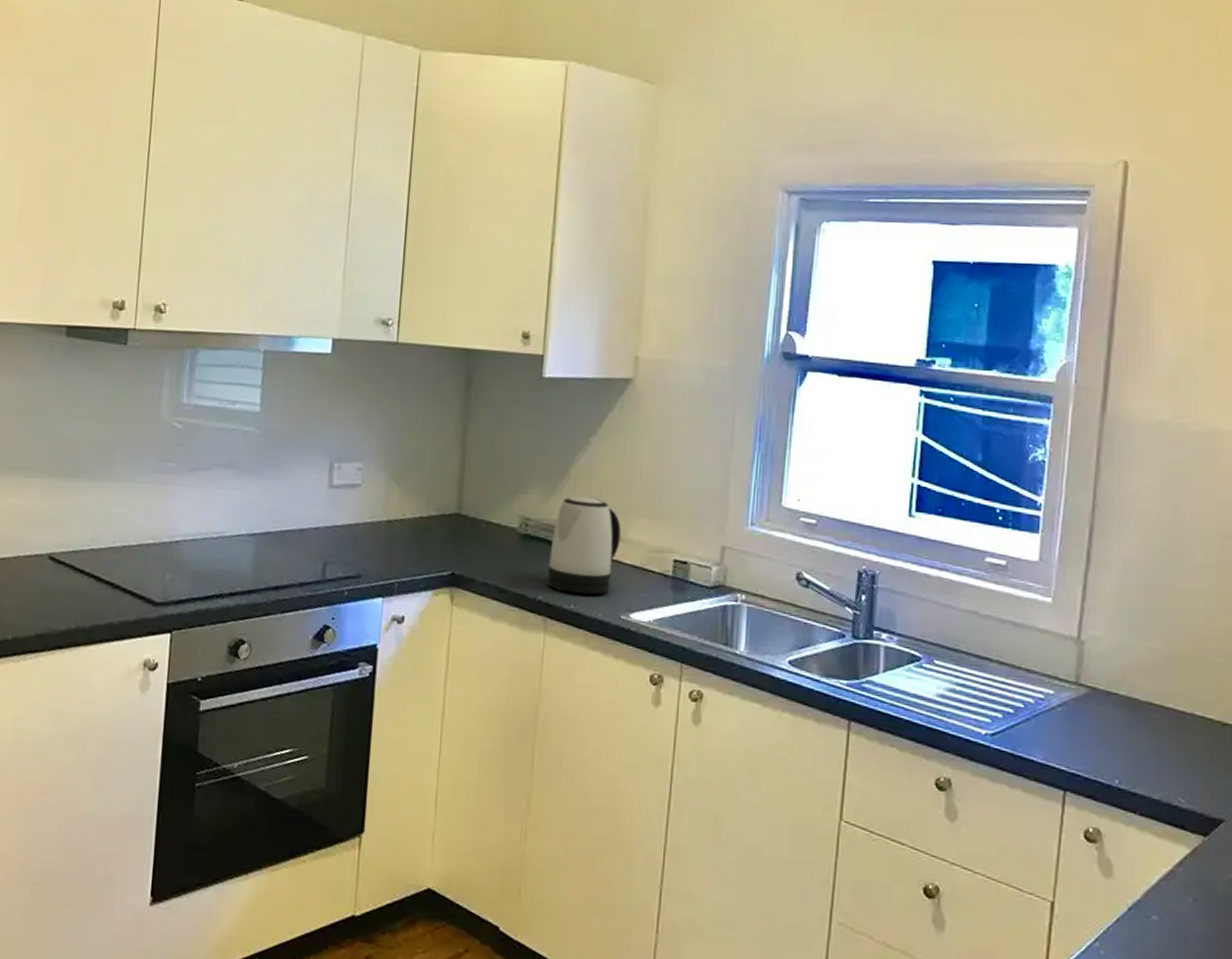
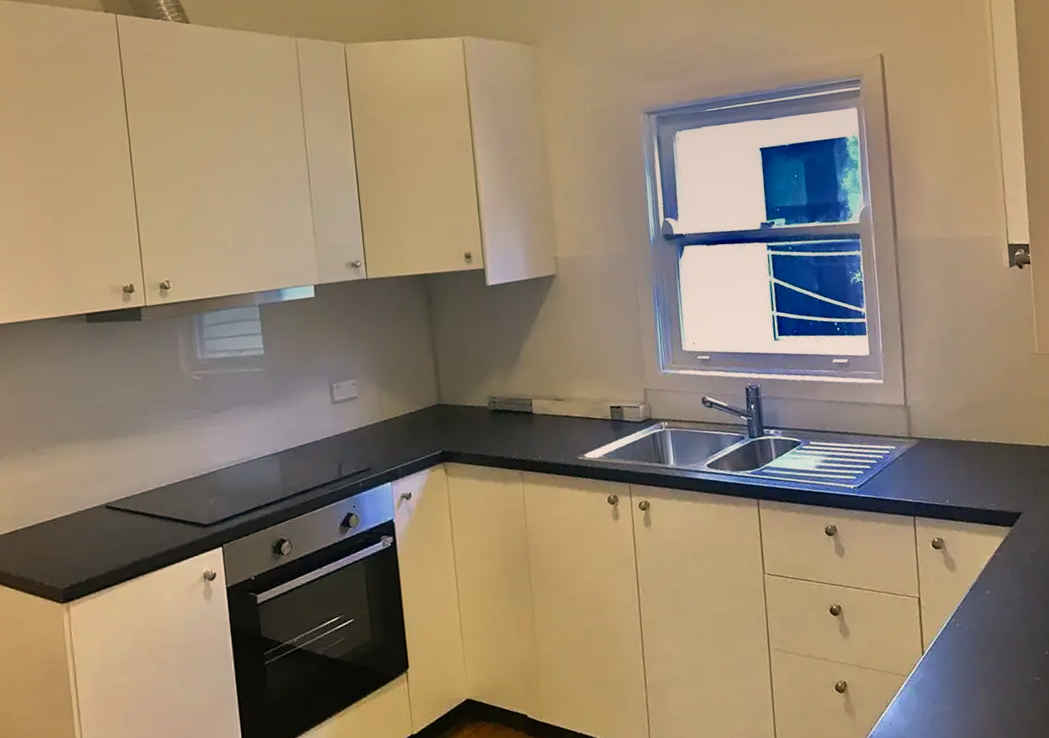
kettle: present [546,496,621,595] -> none [515,371,568,448]

